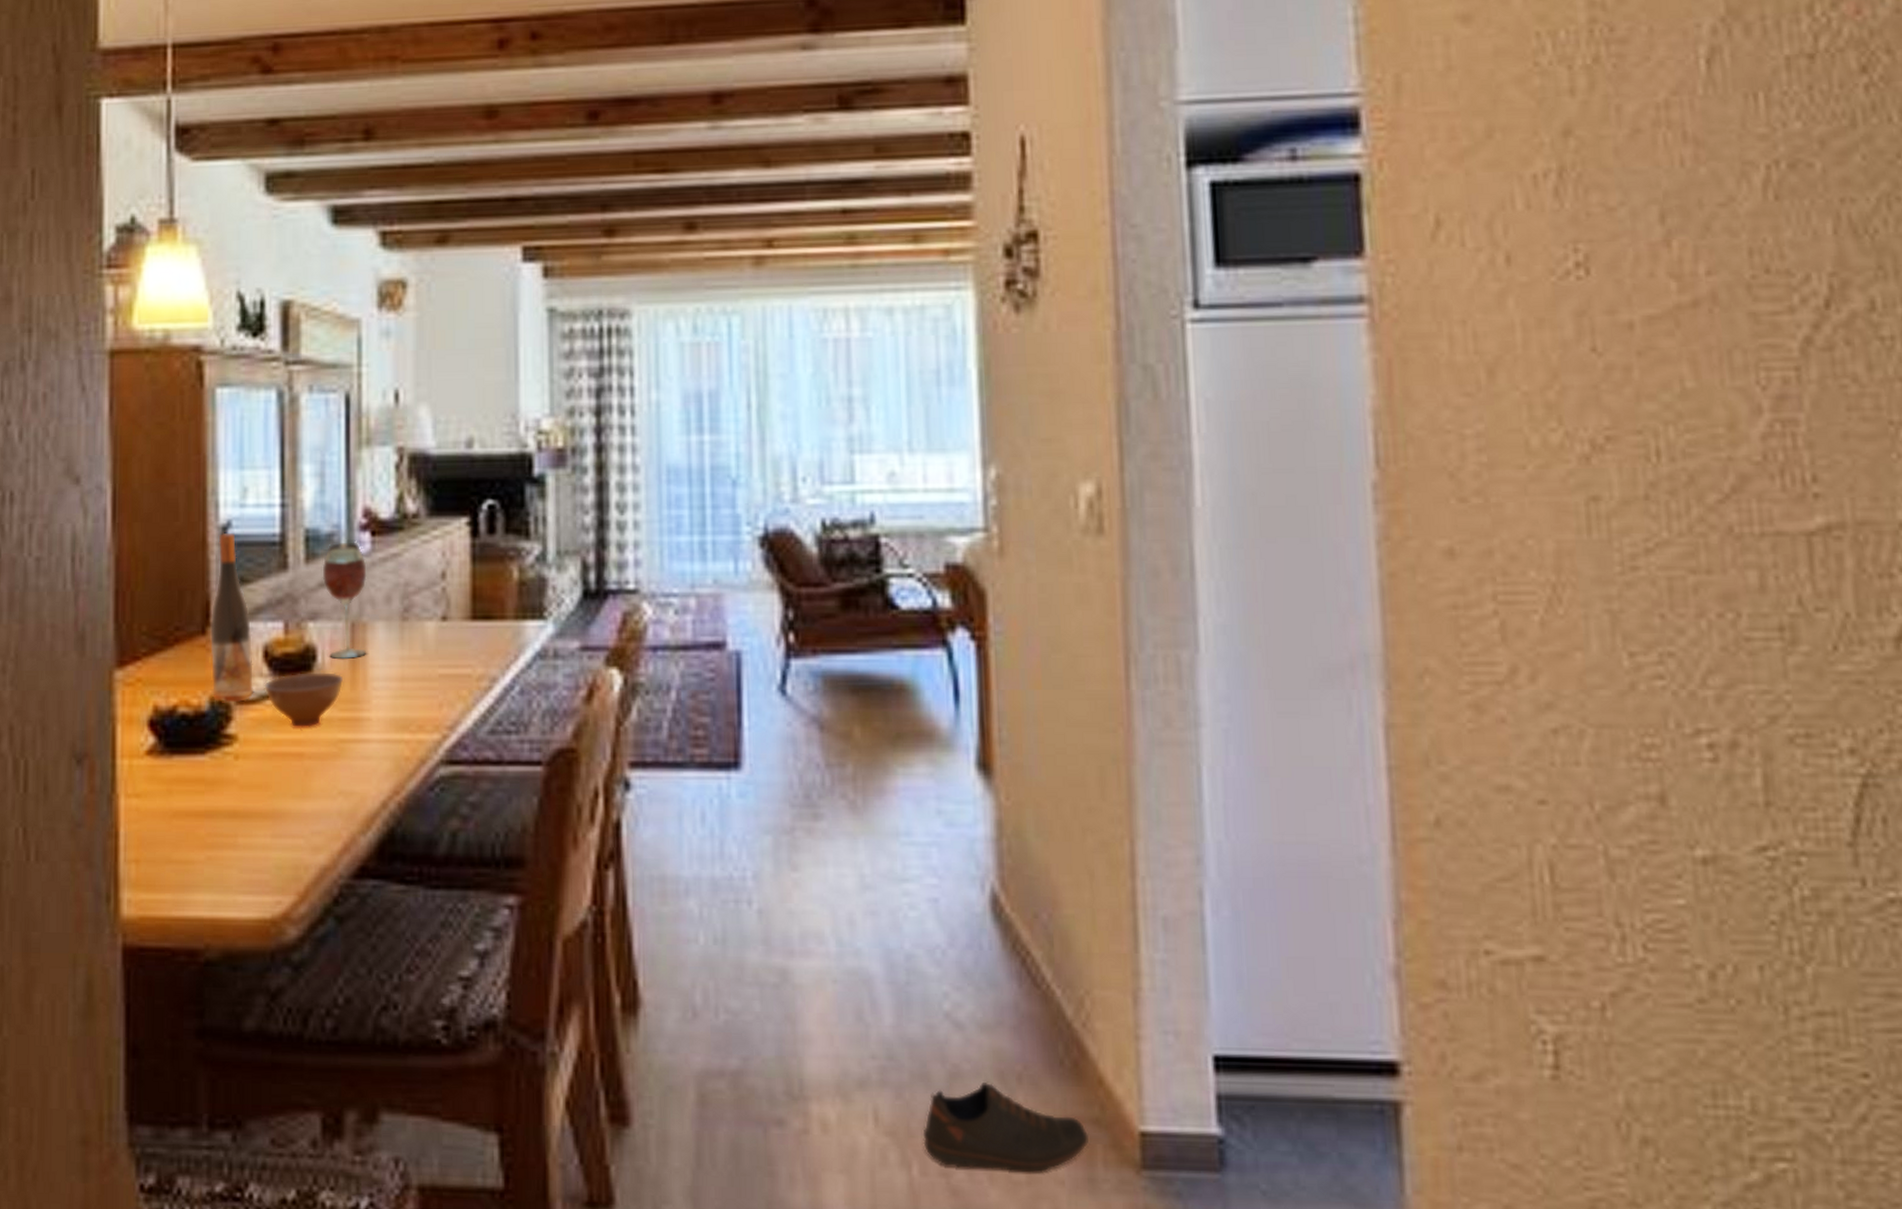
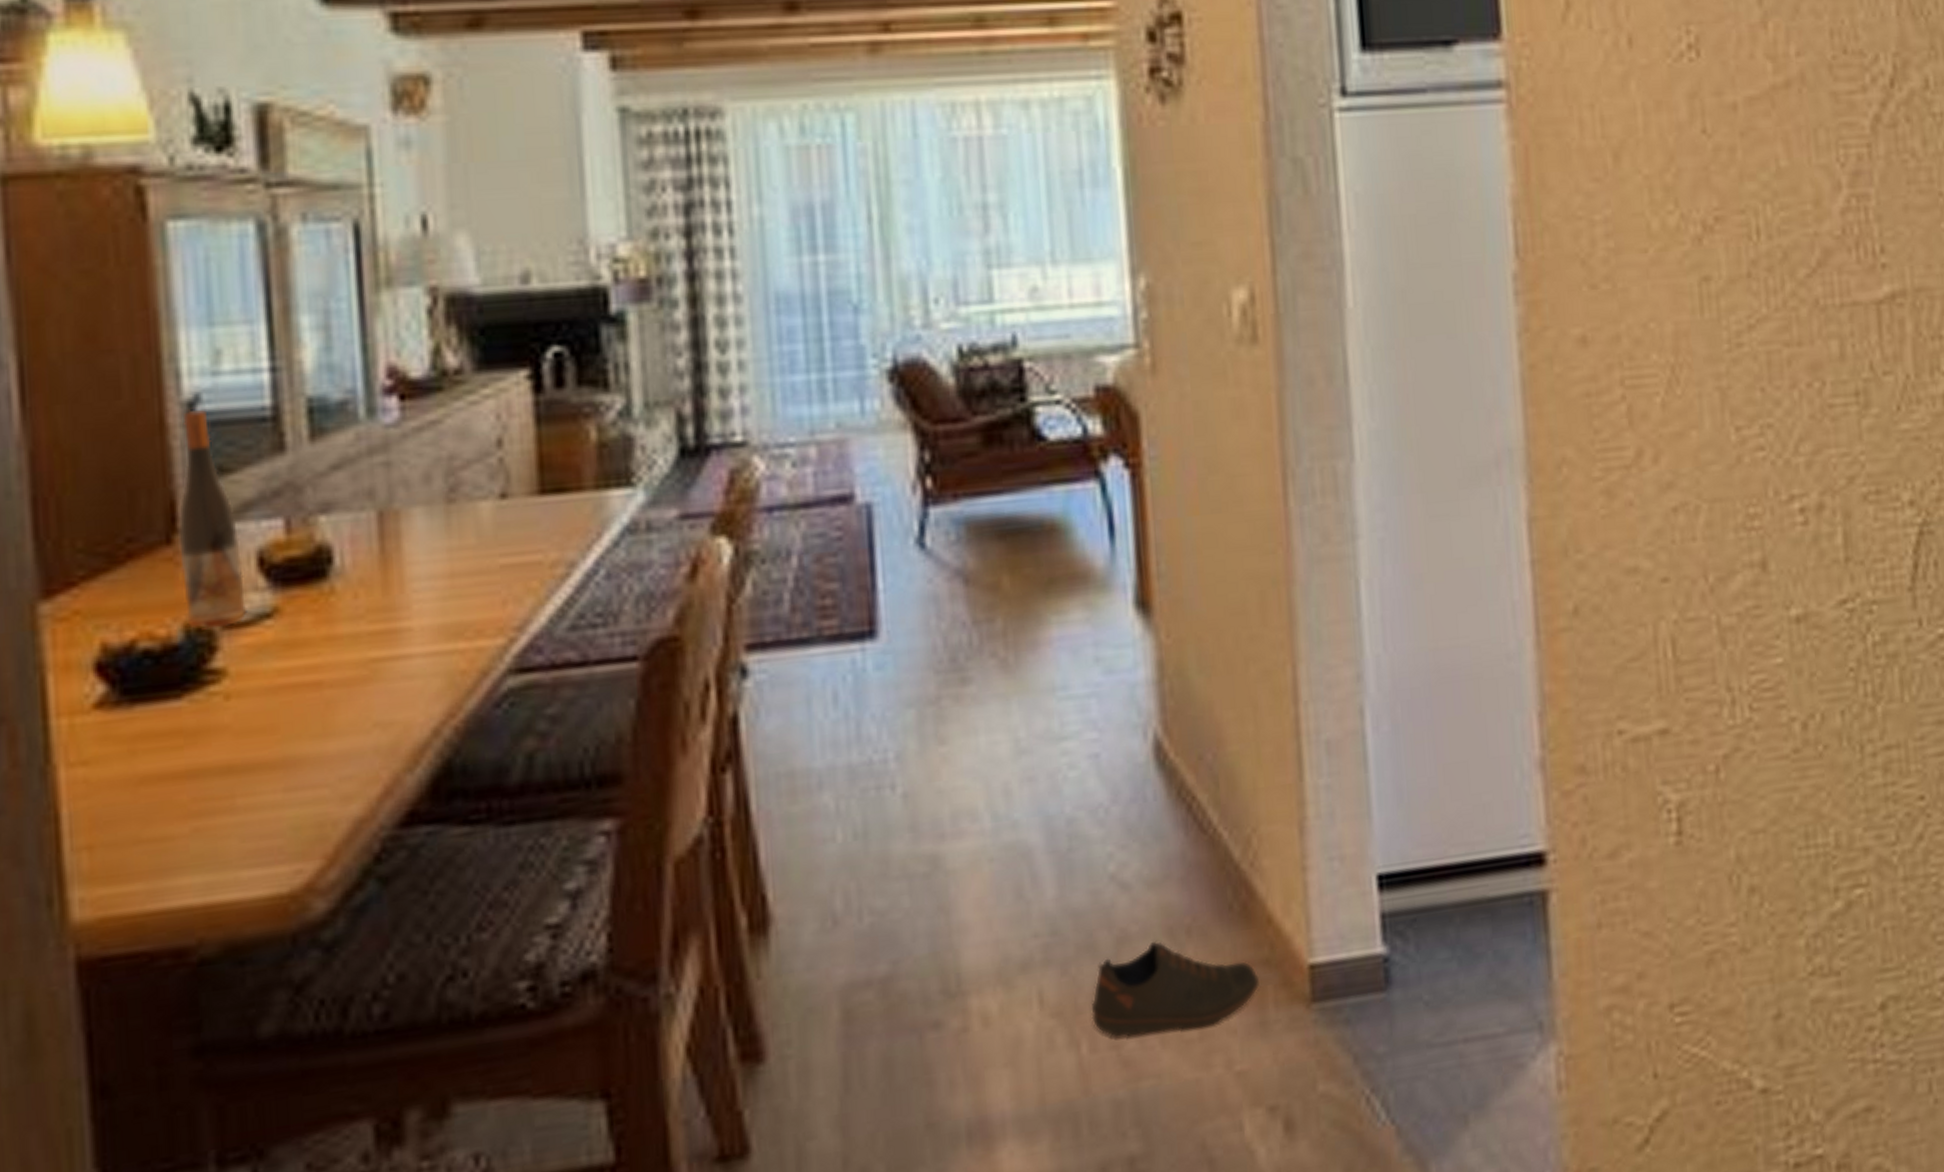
bowl: present [264,672,344,727] -> none [261,576,373,650]
wineglass: present [322,542,367,659] -> none [334,411,401,559]

